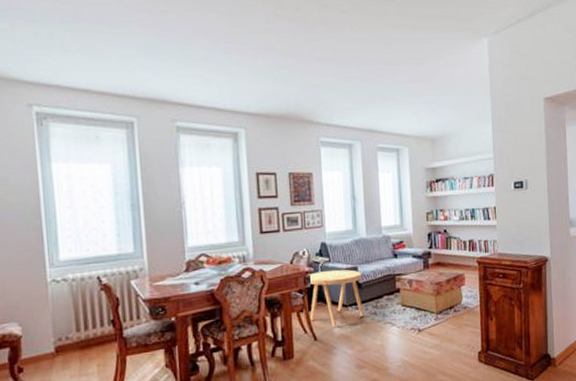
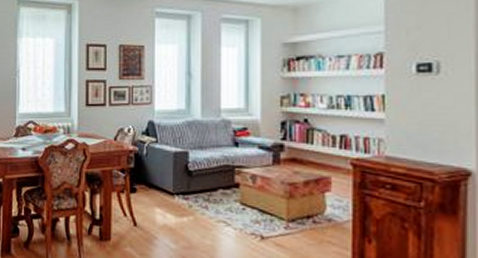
side table: present [309,269,364,326] -> none [131,152,193,214]

